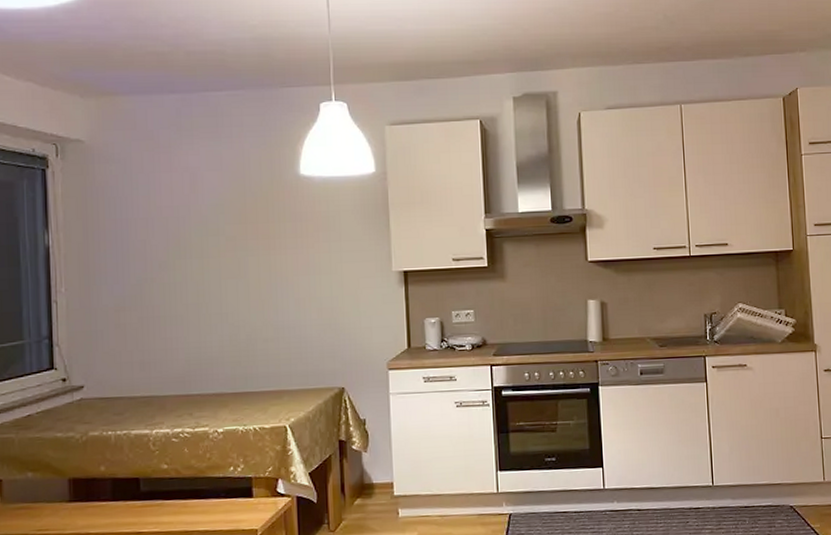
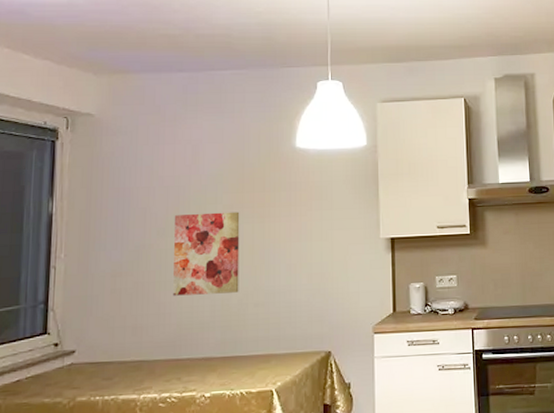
wall art: none [175,243,247,331] -> present [173,211,240,296]

